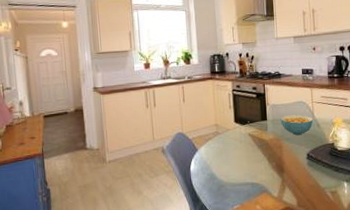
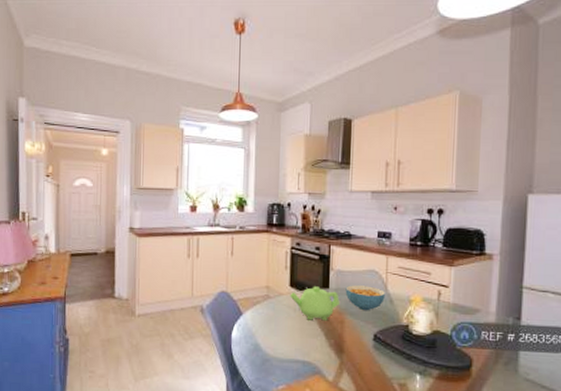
teapot: none [235,120,277,149] -> present [290,286,340,321]

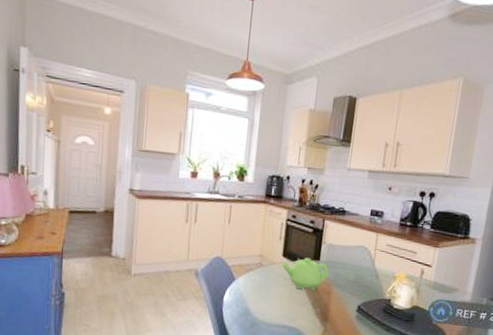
cereal bowl: present [345,285,385,311] -> none [334,259,372,284]

